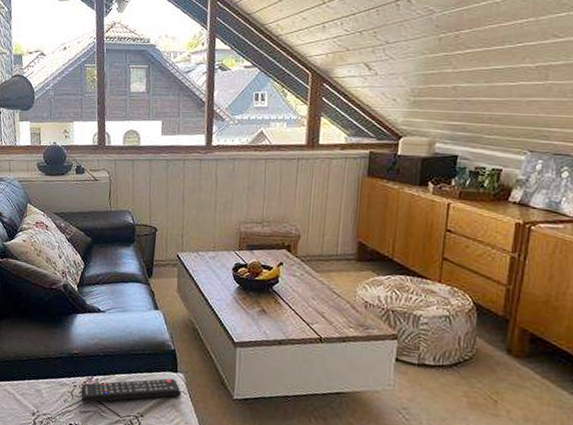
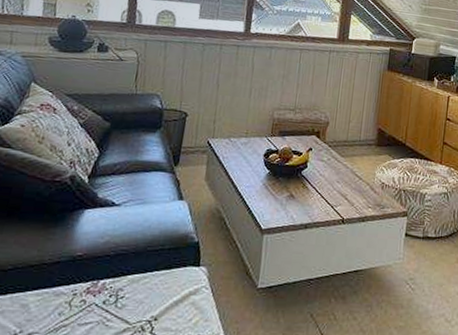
remote control: present [80,378,182,403] -> none [81,273,203,313]

